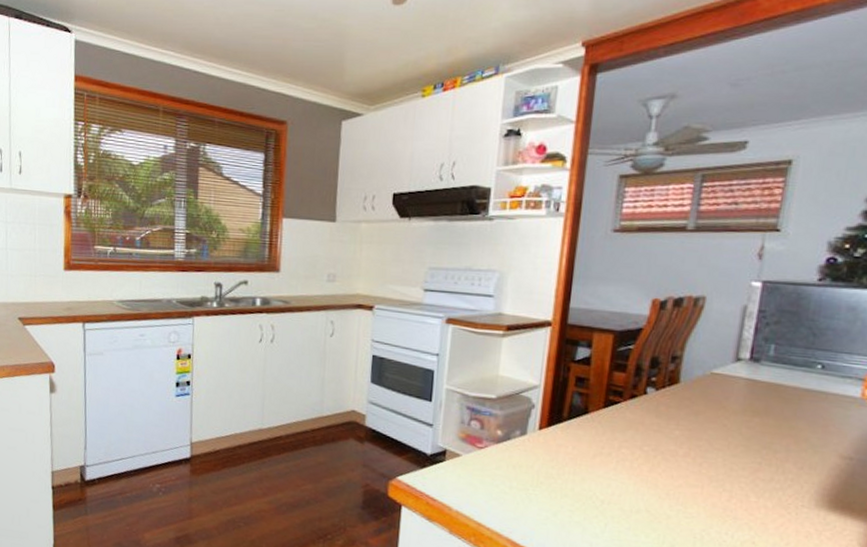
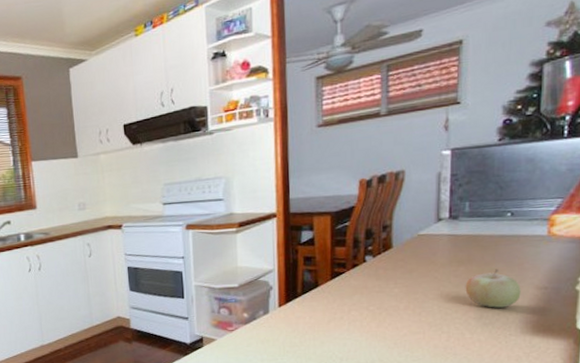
fruit: none [757,426,822,474] -> present [465,268,521,308]

